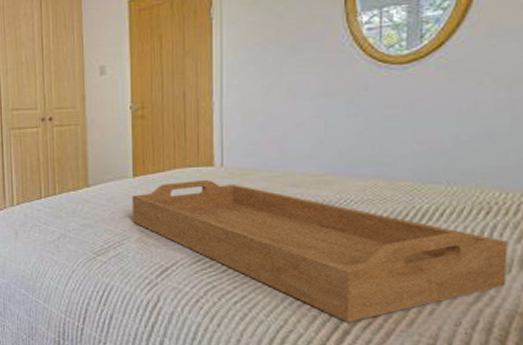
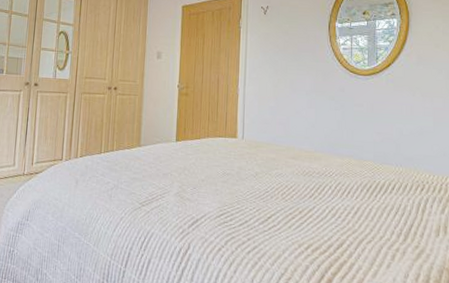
serving tray: present [131,179,509,322] -> none [172,148,437,272]

